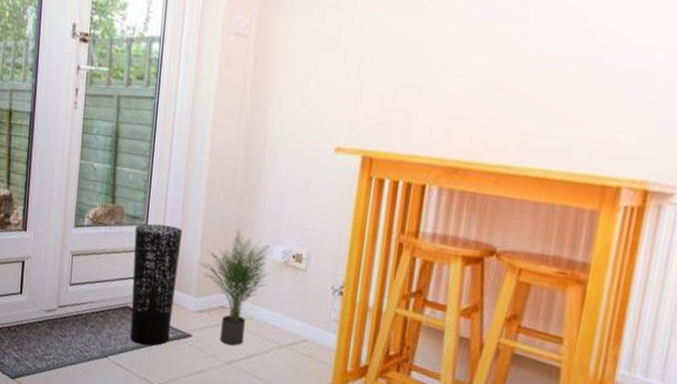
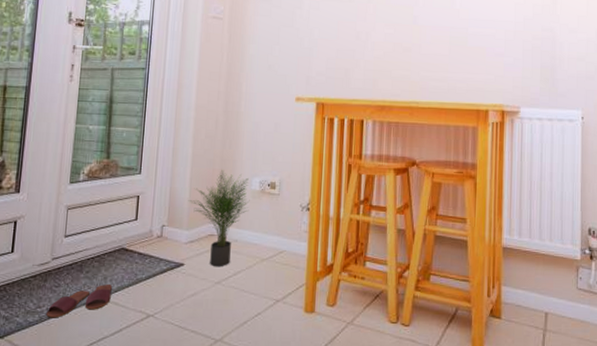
slippers: none [53,342,116,369] -> present [46,285,112,318]
umbrella stand: present [130,223,183,346] -> none [125,172,174,281]

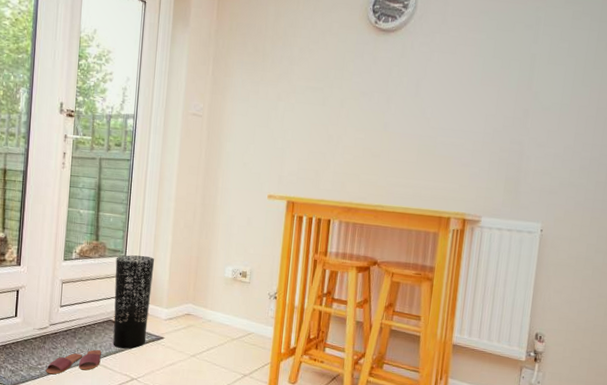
umbrella stand: none [125,172,174,281] -> present [113,255,155,349]
potted plant: present [188,170,250,266] -> none [168,258,223,342]

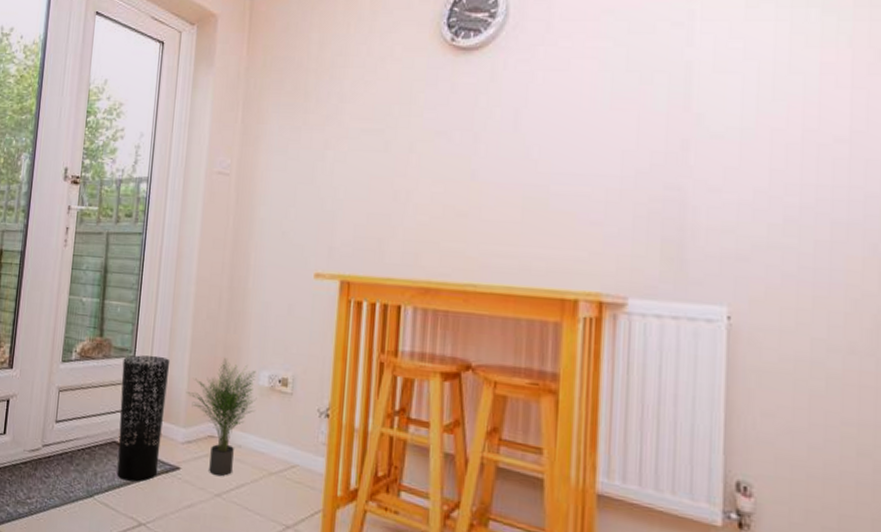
slippers: present [46,350,101,375] -> none [36,481,102,513]
potted plant: none [168,258,223,342] -> present [186,359,257,476]

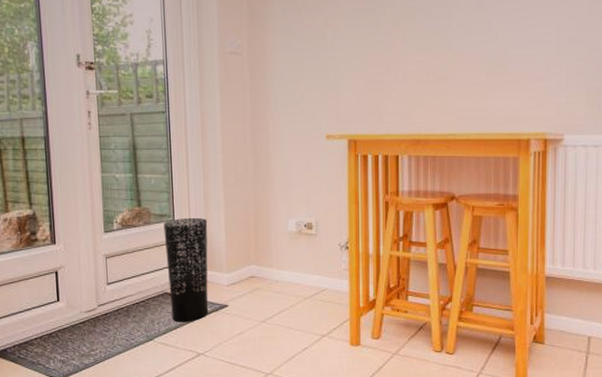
potted plant: present [186,359,257,476] -> none [225,213,288,306]

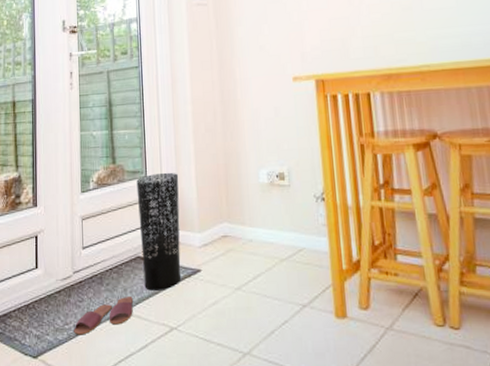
slippers: none [100,327,161,360] -> present [74,297,133,335]

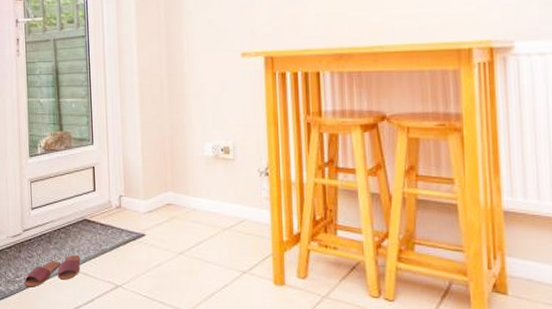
umbrella stand: present [136,172,181,291] -> none [83,141,126,251]

